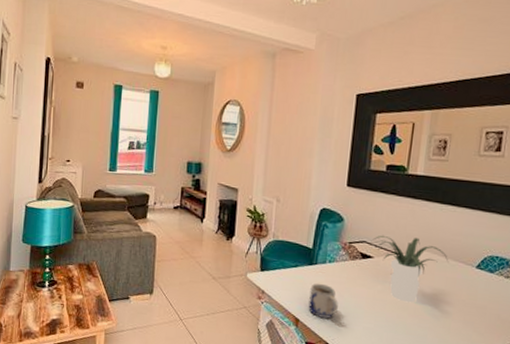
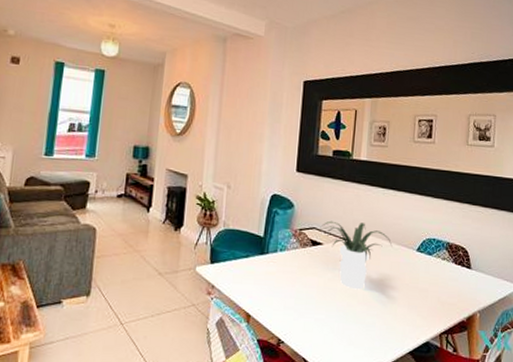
mug: present [308,283,338,318] -> none [260,273,290,312]

